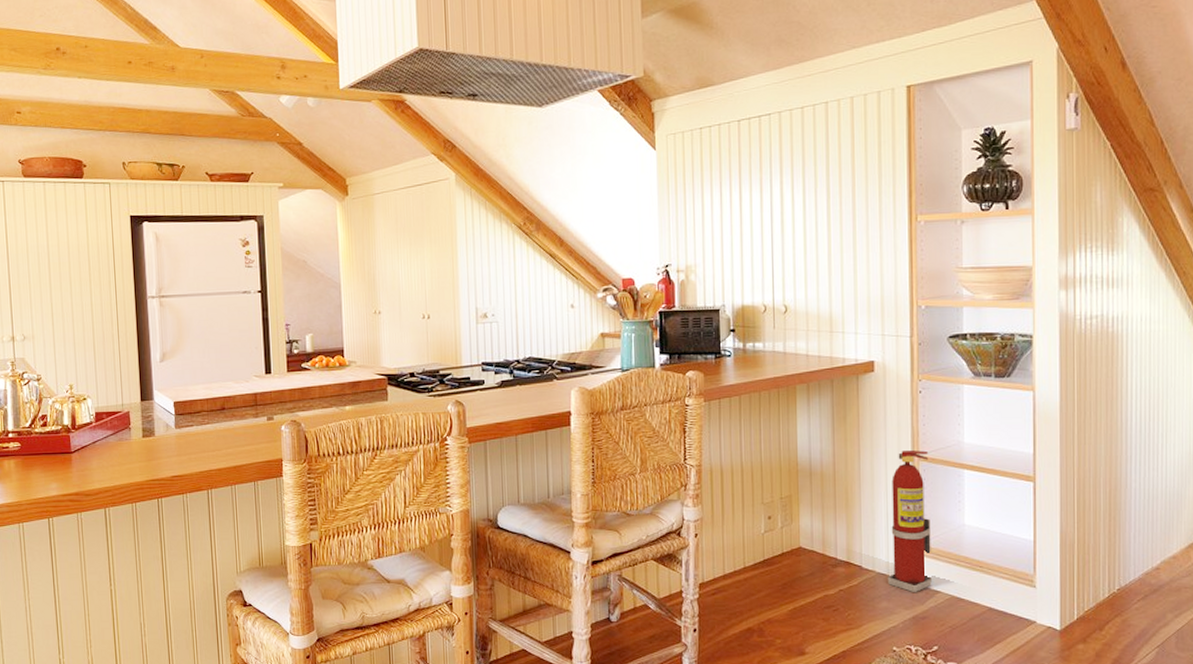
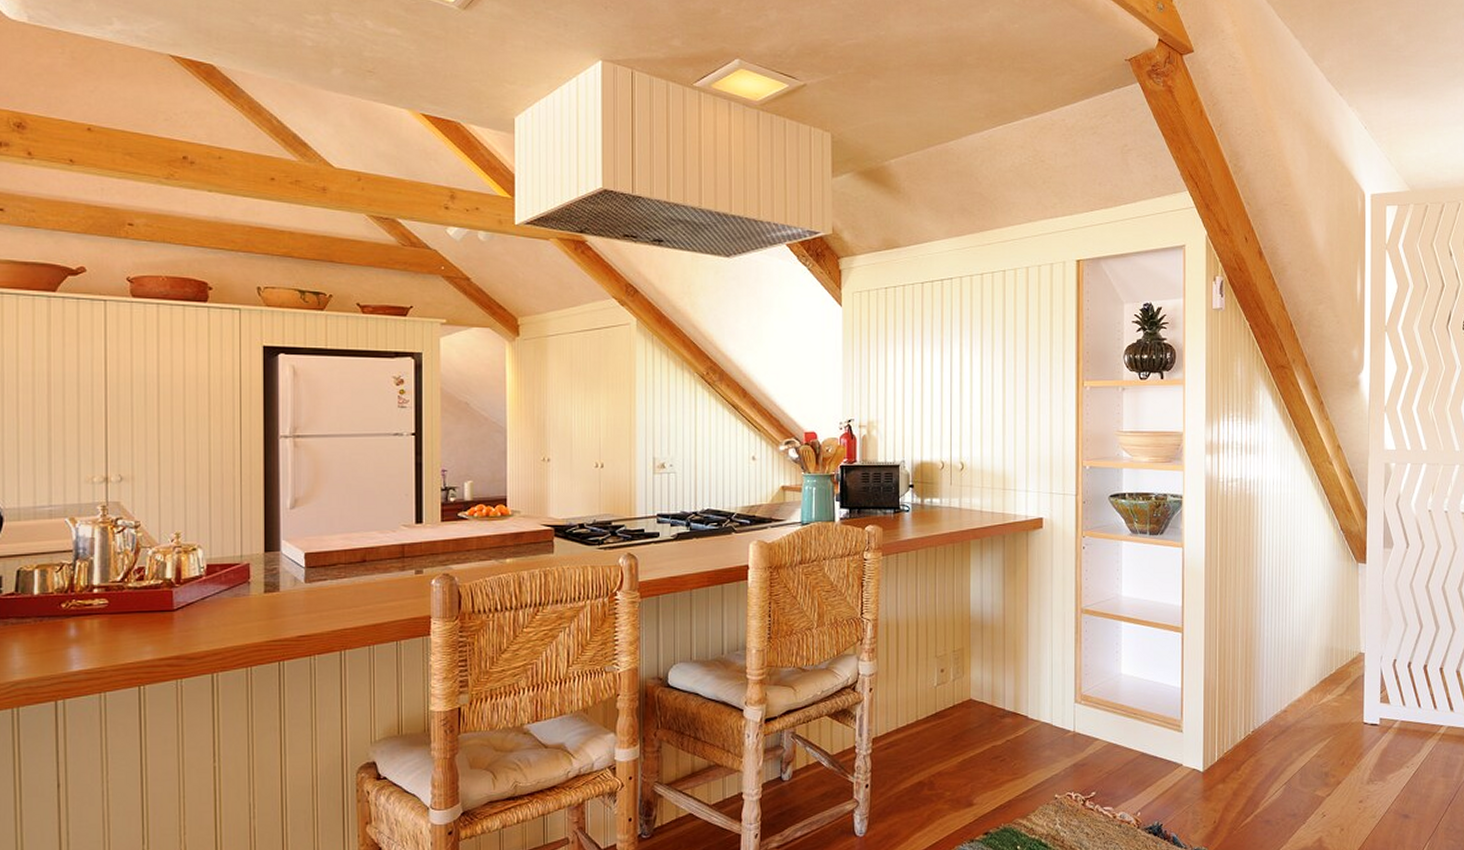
fire extinguisher: present [887,450,932,593] -> none [1050,603,1091,741]

